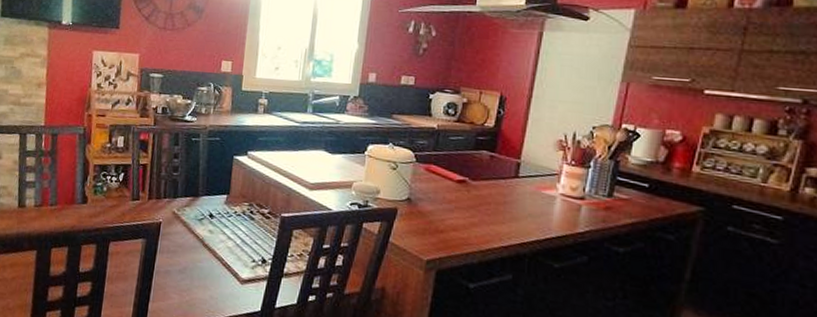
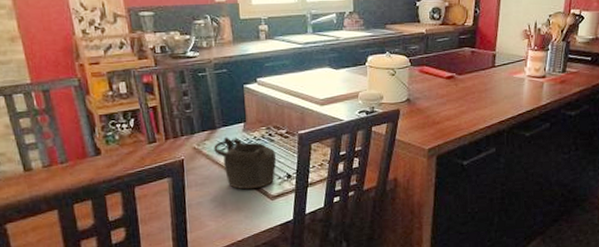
teapot: none [192,206,255,268] -> present [214,137,277,190]

